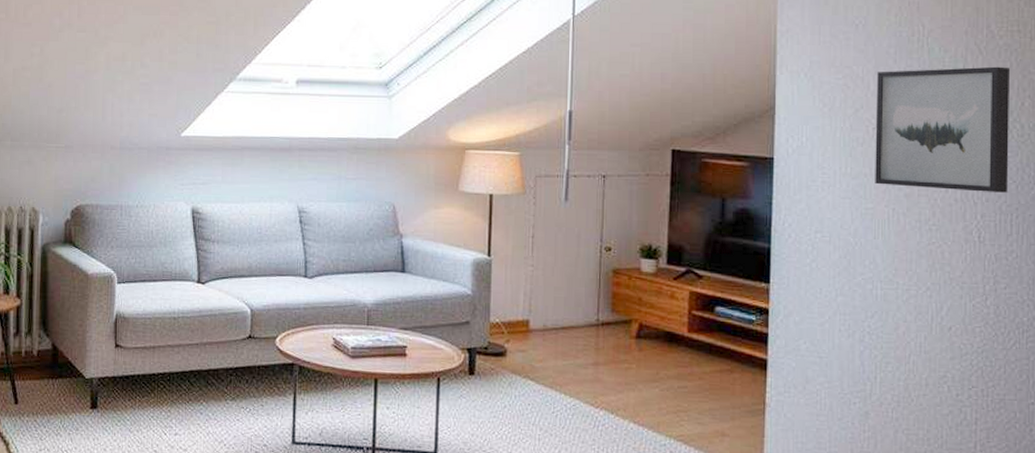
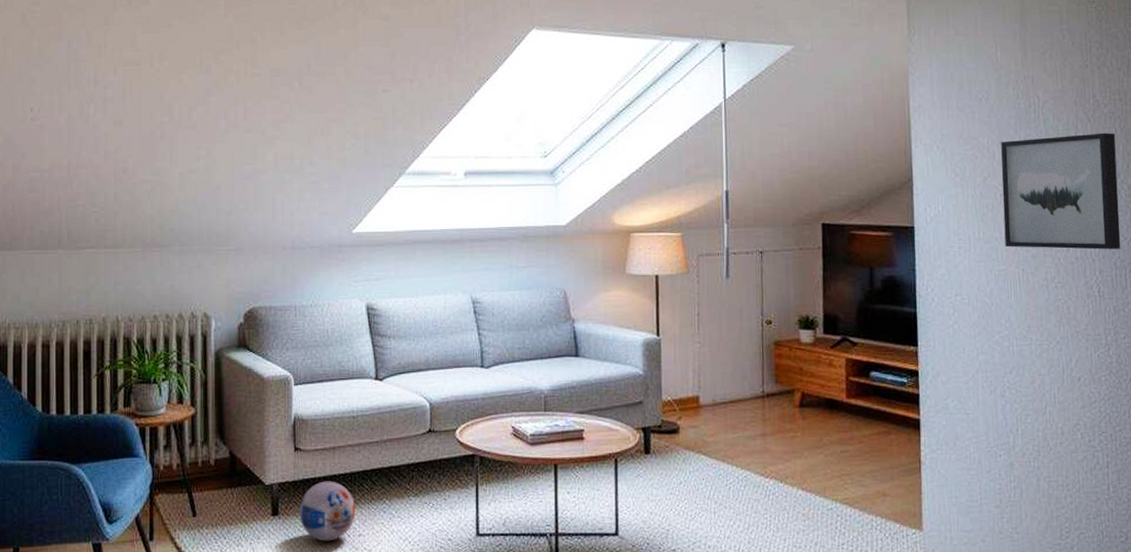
ball: none [117,379,173,438] -> present [299,481,356,542]

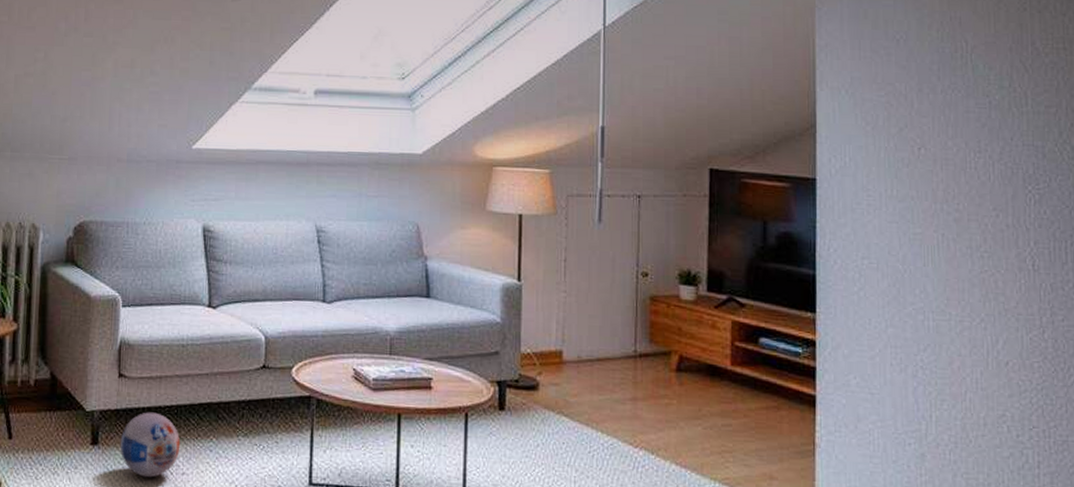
wall art: present [1001,132,1121,250] -> none [920,85,1062,218]

